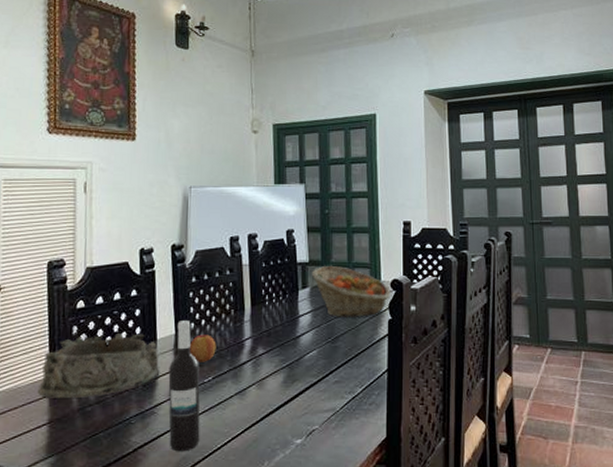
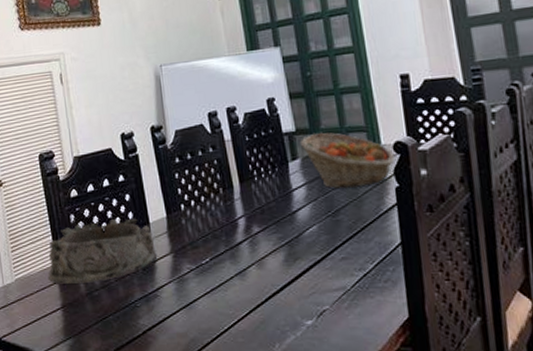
wine bottle: present [168,321,200,452] -> none [165,202,206,334]
apple: present [189,333,216,362] -> none [182,214,210,244]

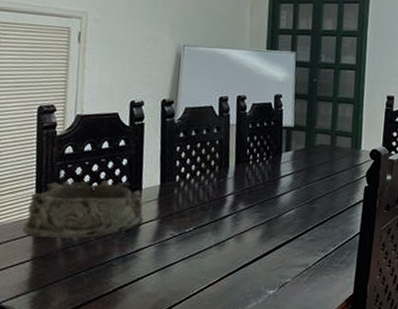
fruit basket: present [299,132,395,189] -> none [295,131,369,182]

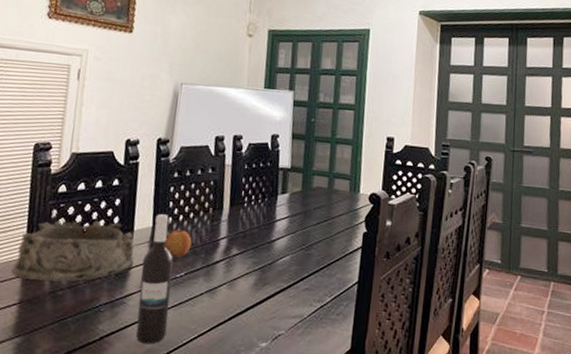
wine bottle: none [148,173,182,295] -> present [135,214,173,345]
apple: none [172,186,200,213] -> present [164,228,192,258]

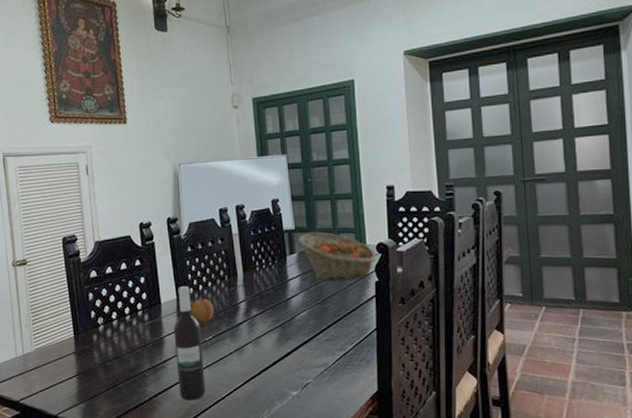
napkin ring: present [11,220,135,282] -> none [65,298,166,355]
fruit basket: none [291,173,368,228] -> present [297,231,377,280]

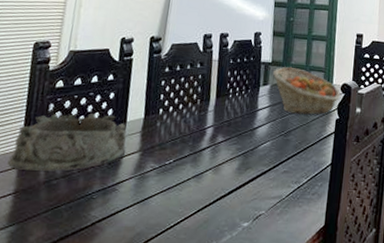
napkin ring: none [65,298,166,355] -> present [7,114,127,172]
wine bottle: present [173,286,206,401] -> none [126,106,163,228]
apple: present [190,297,214,323] -> none [155,119,181,146]

